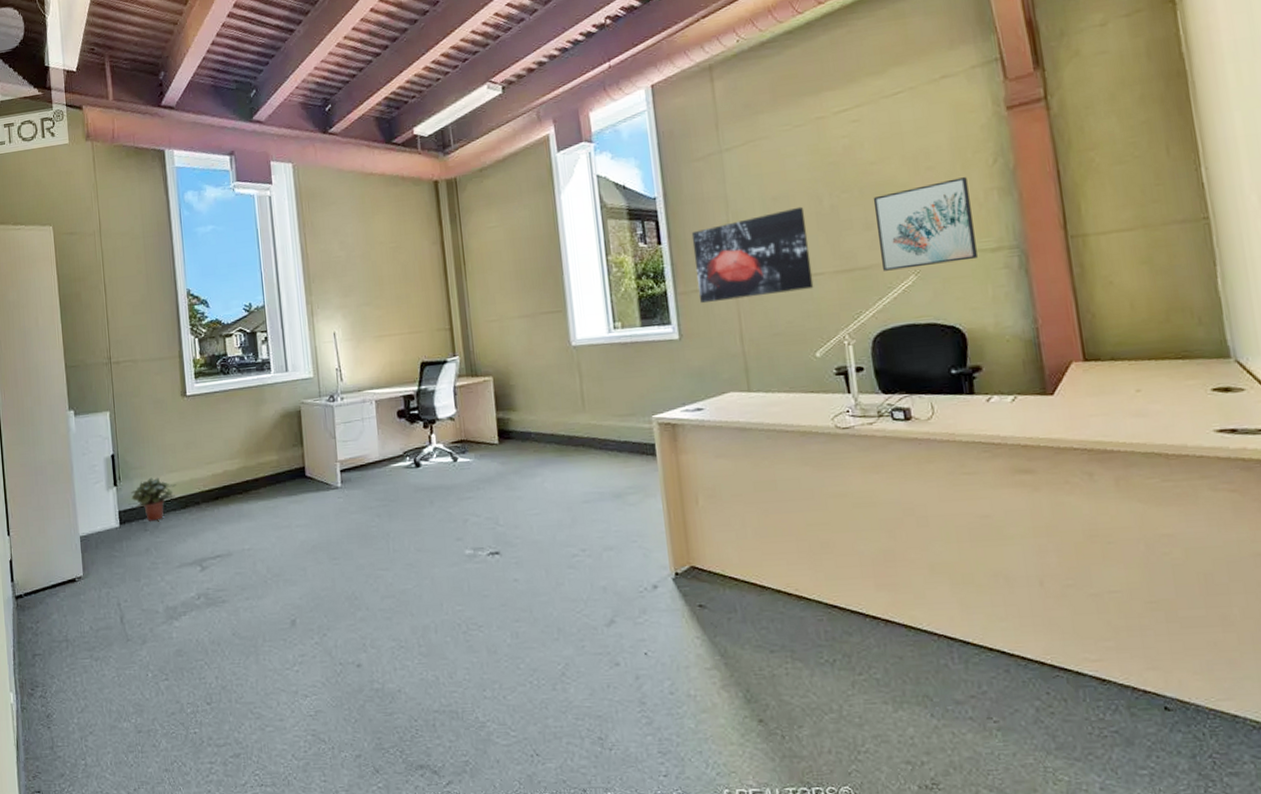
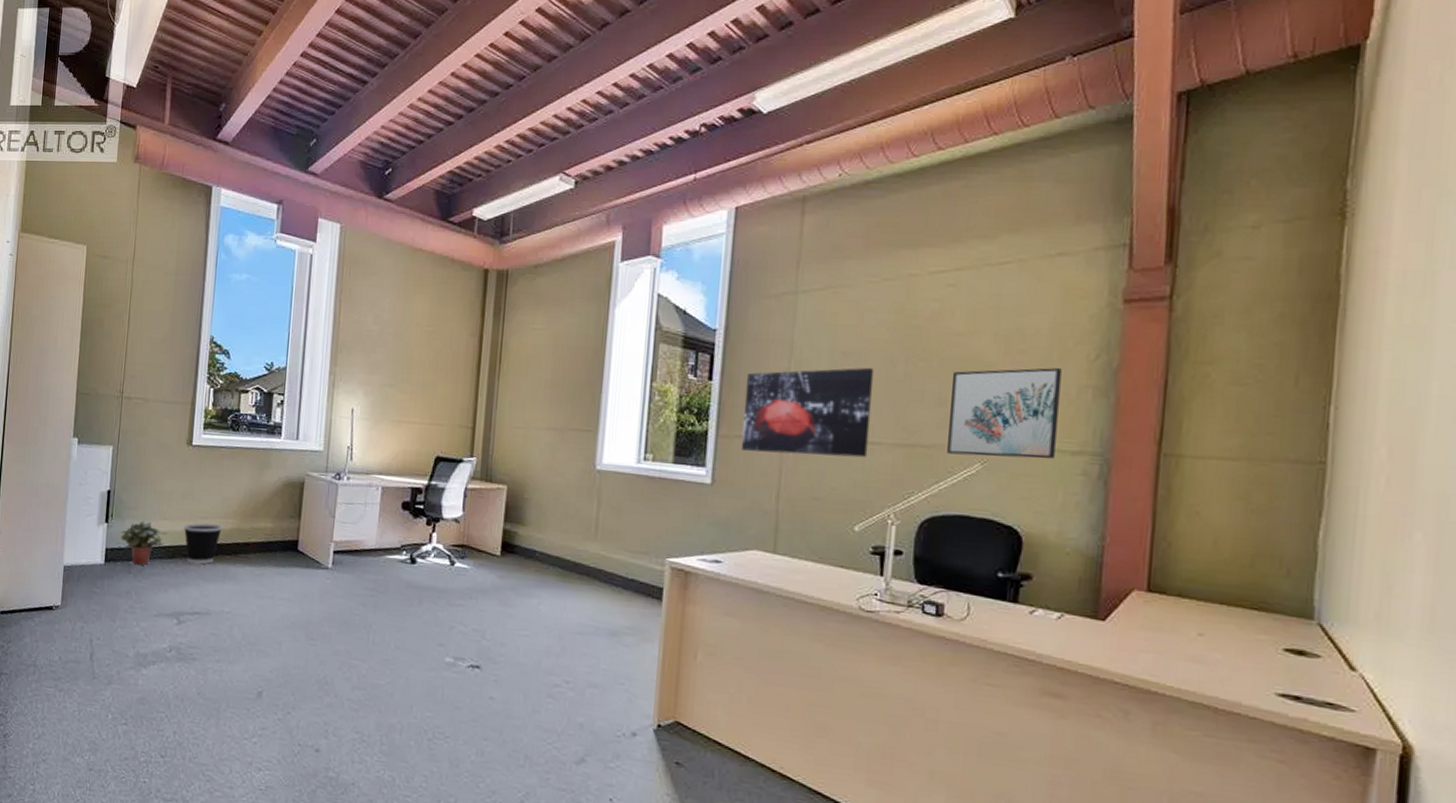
wastebasket: none [191,467,230,509] -> present [183,523,223,564]

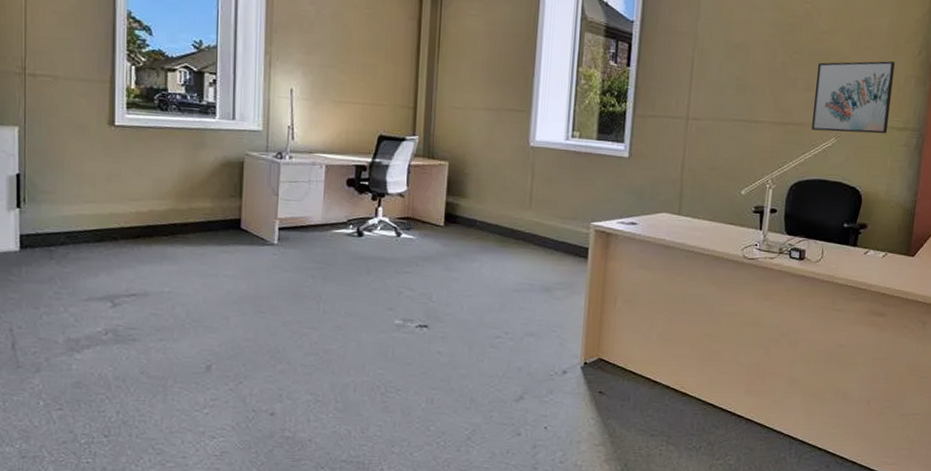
potted plant: present [120,521,167,565] -> none [37,205,93,250]
wastebasket: present [183,523,223,564] -> none [111,205,156,246]
wall art: present [741,367,875,458] -> none [653,57,760,134]

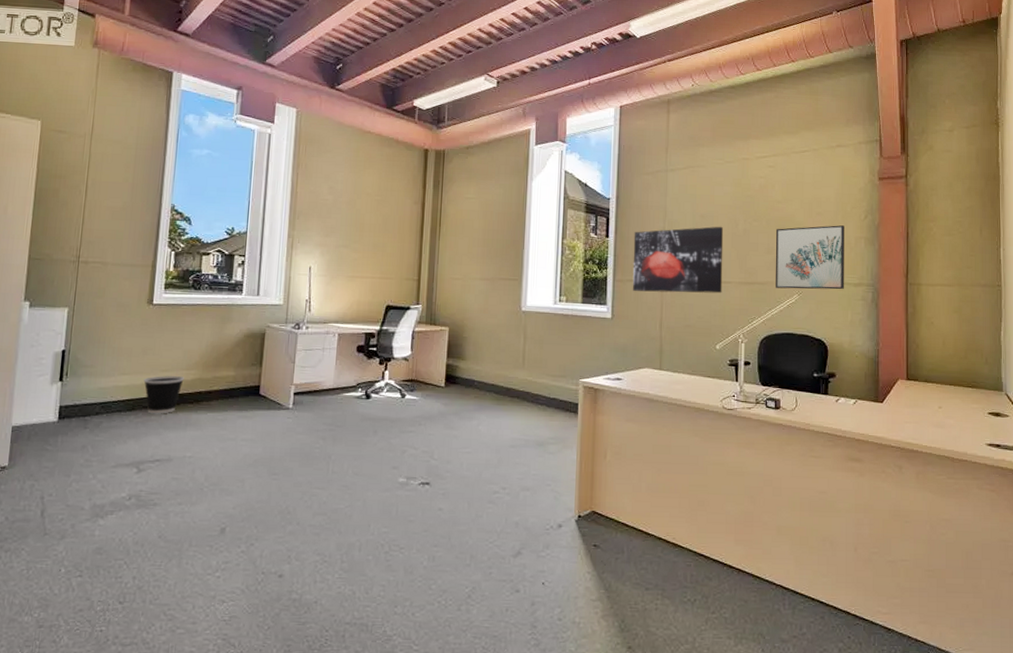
wastebasket: none [111,205,156,246] -> present [143,376,184,414]
wall art: none [653,57,760,134] -> present [632,226,724,294]

